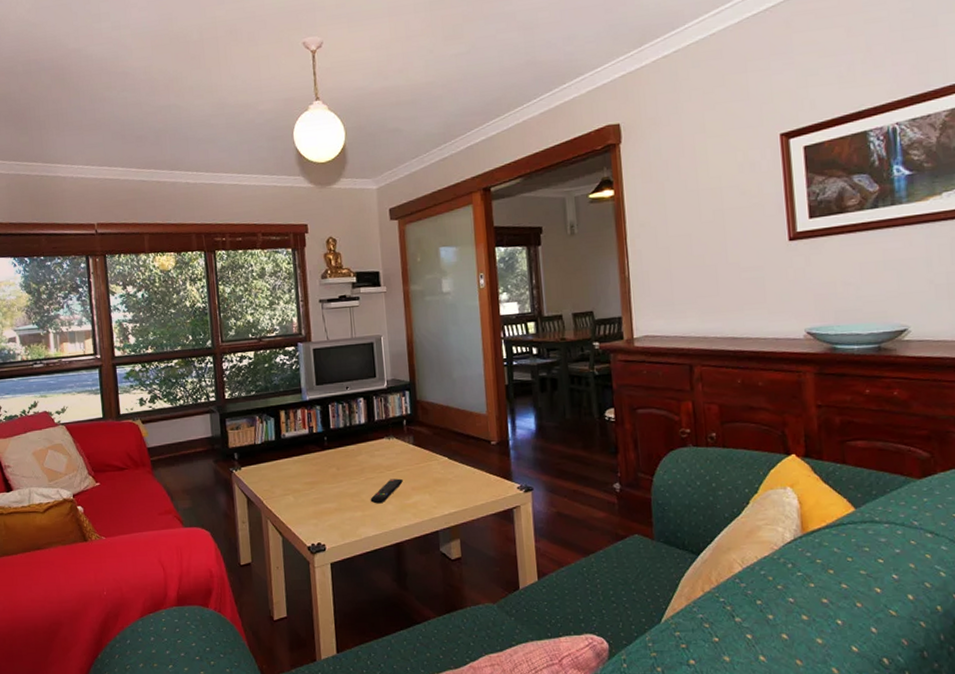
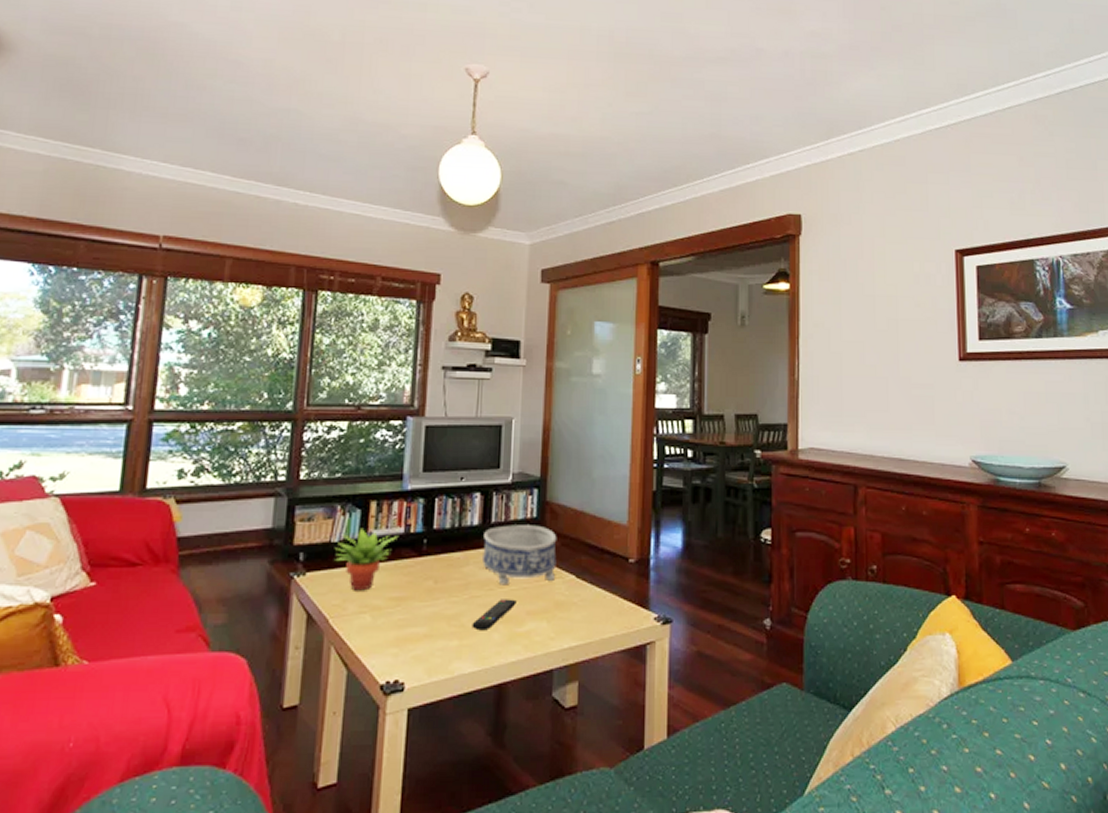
succulent plant: none [258,431,305,479] -> present [334,527,399,591]
decorative bowl: none [370,420,431,469] -> present [483,525,557,586]

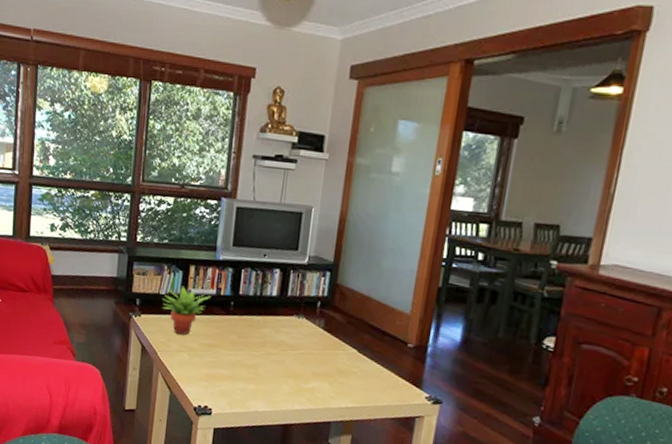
remote control: present [472,599,517,631] -> none [266,359,305,382]
decorative bowl: present [483,525,557,586] -> none [278,299,344,351]

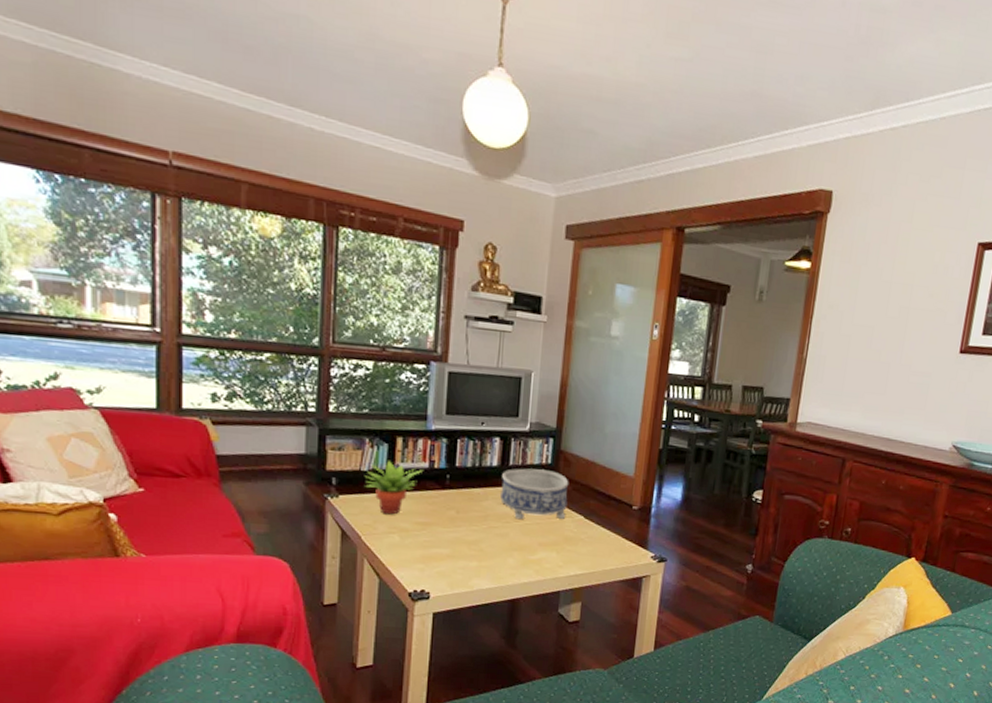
decorative bowl: none [278,299,344,351] -> present [500,468,569,520]

